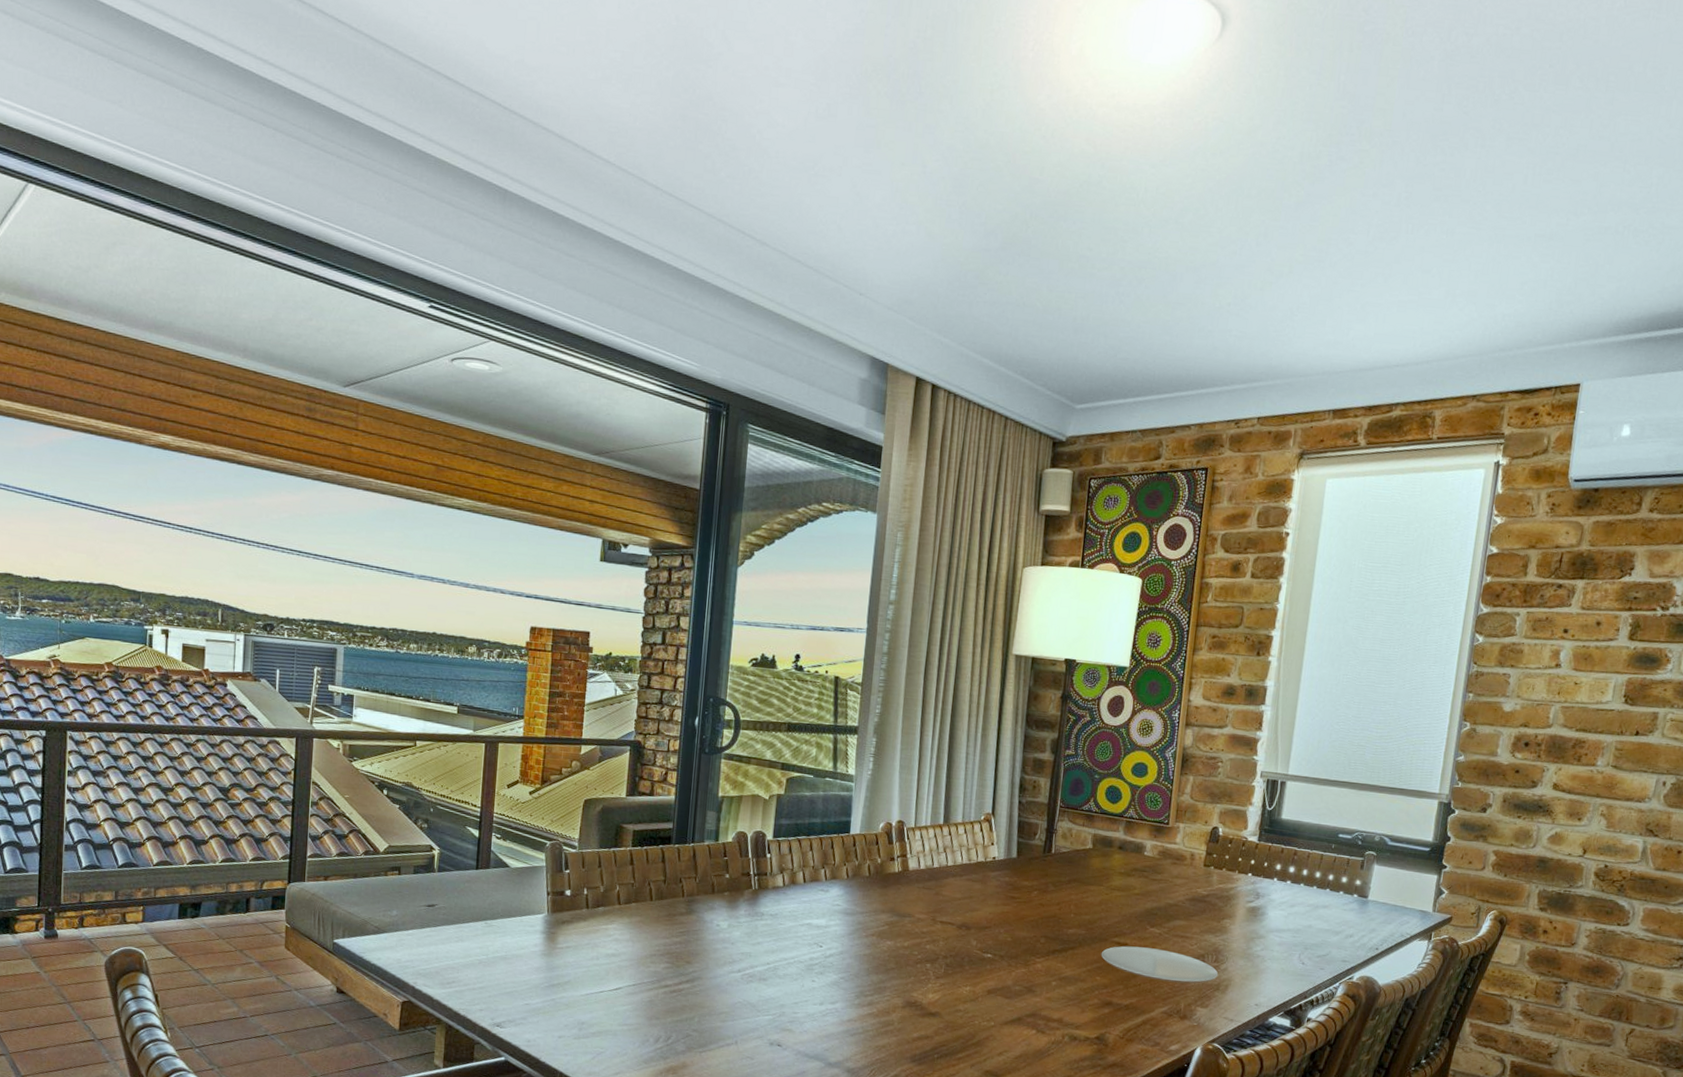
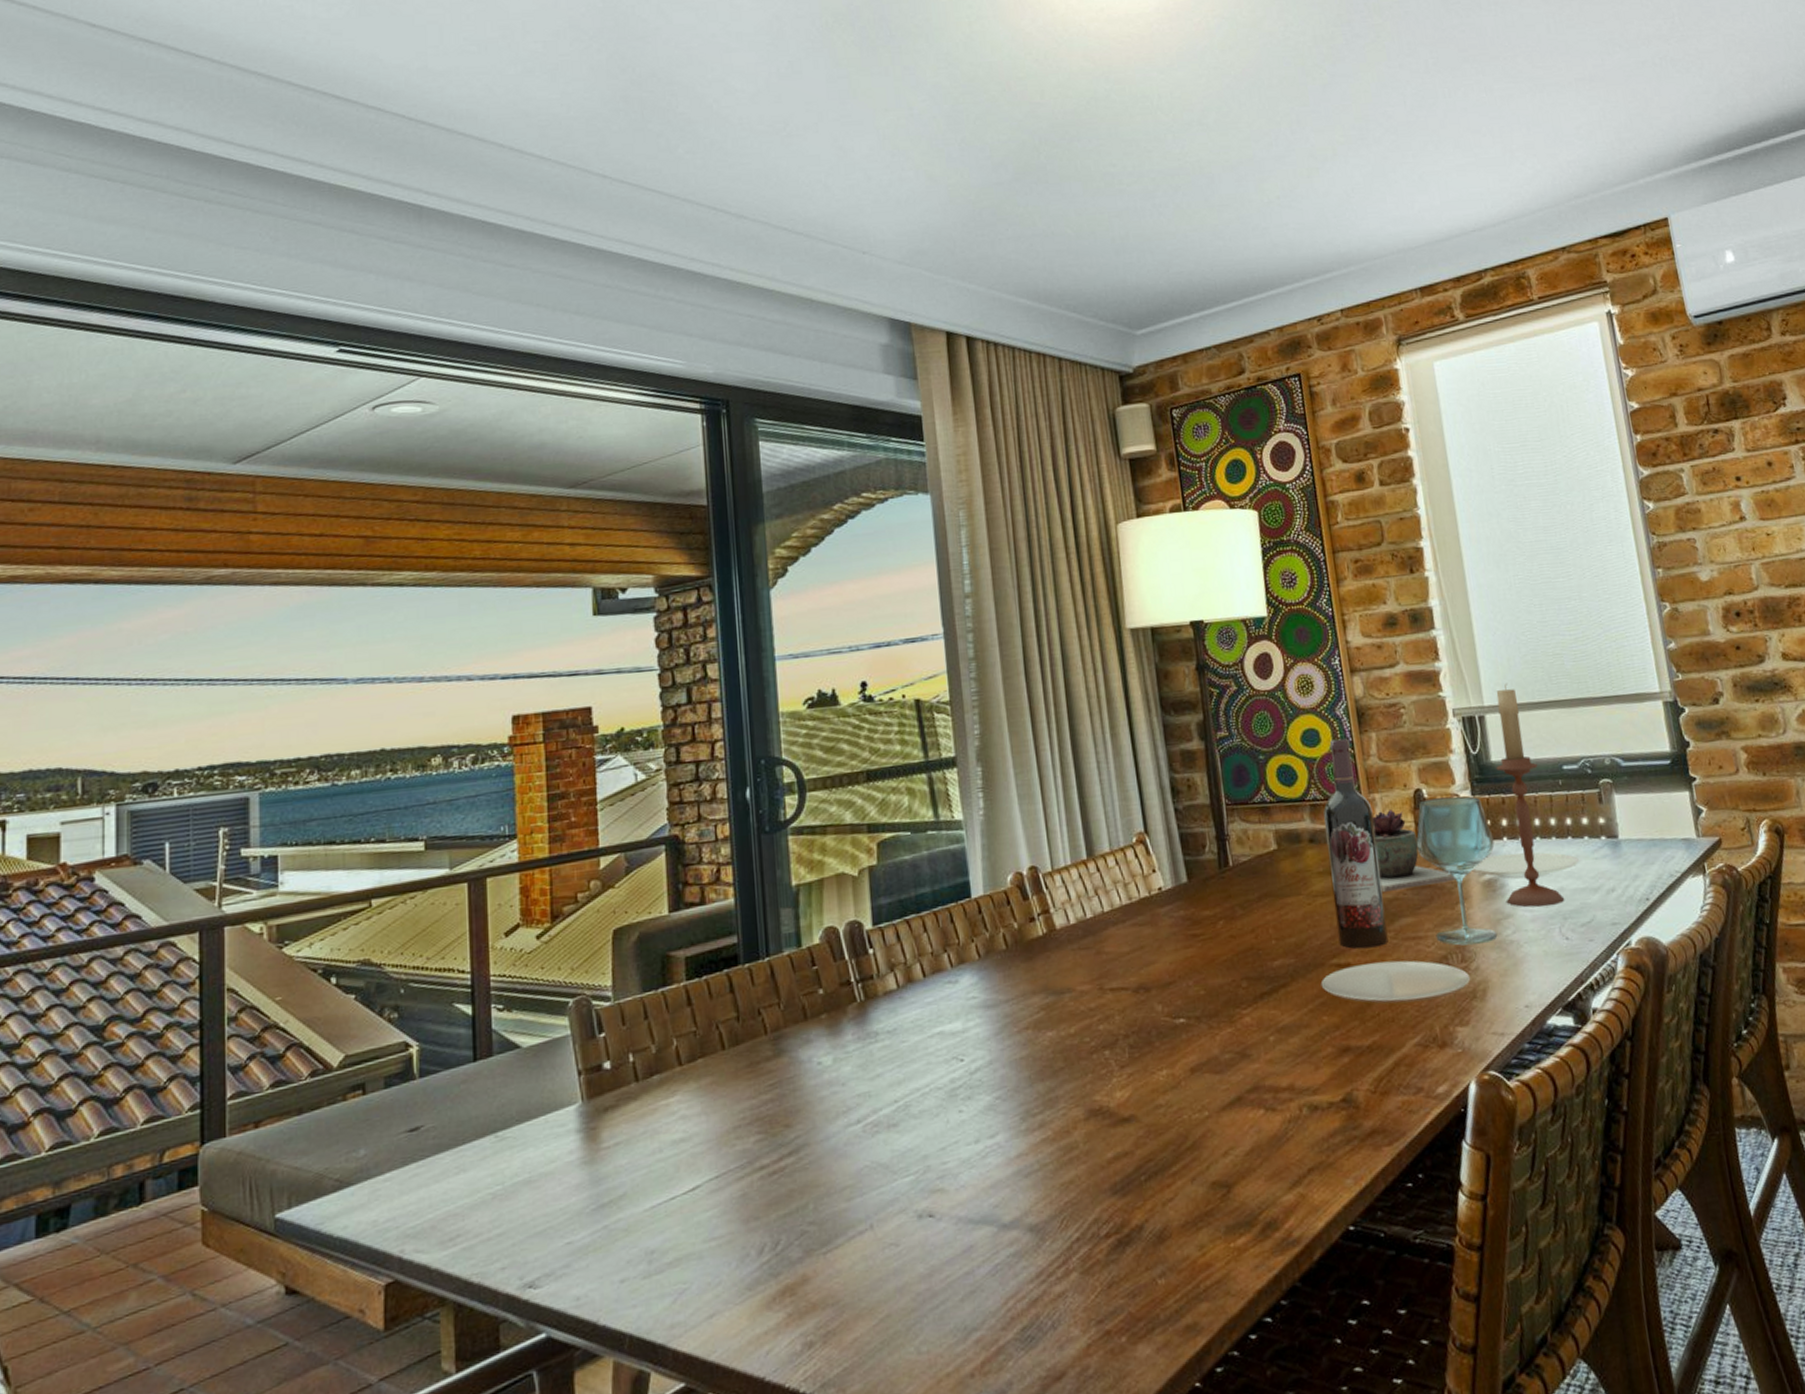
wine bottle: none [1122,775,1175,937] -> present [1323,738,1389,950]
succulent plant: none [1166,837,1228,902] -> present [1372,810,1457,892]
wine glass: none [1199,836,1267,953] -> present [1416,796,1498,946]
plate: none [1241,889,1330,914] -> present [1471,852,1579,880]
candlestick: none [1262,759,1319,938] -> present [1496,682,1565,908]

